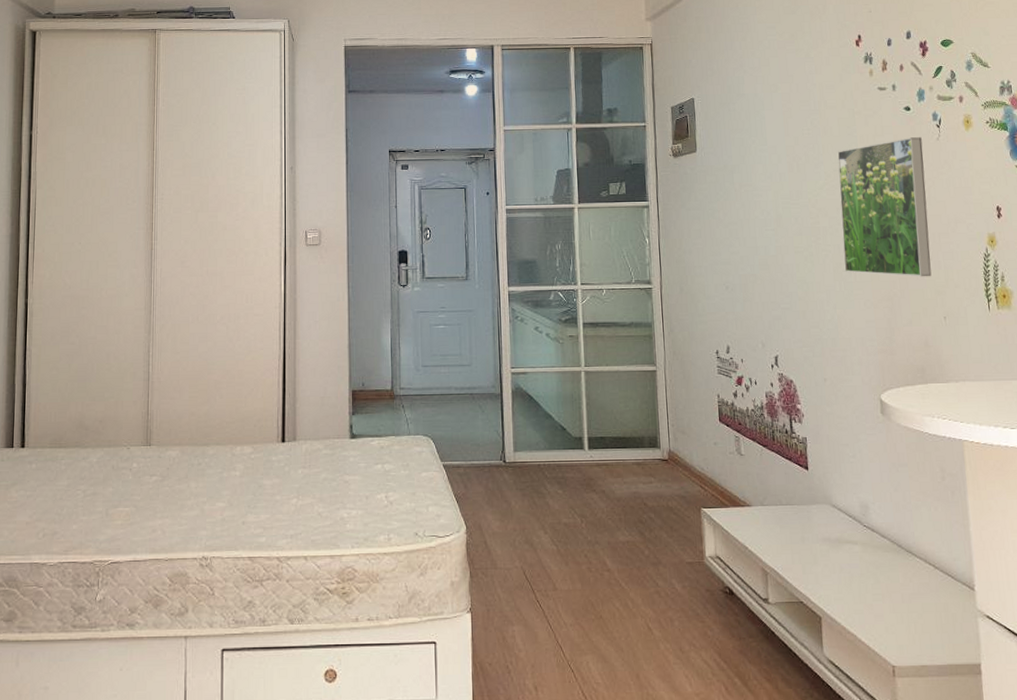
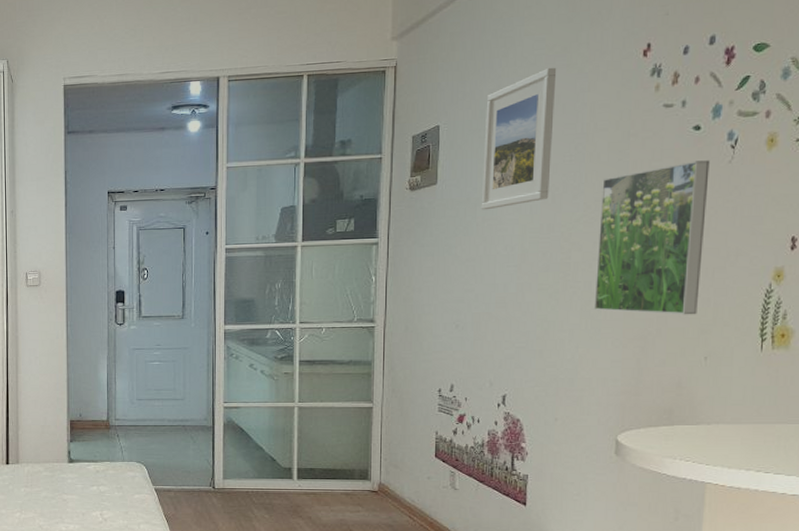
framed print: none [732,51,794,177] -> present [481,67,557,210]

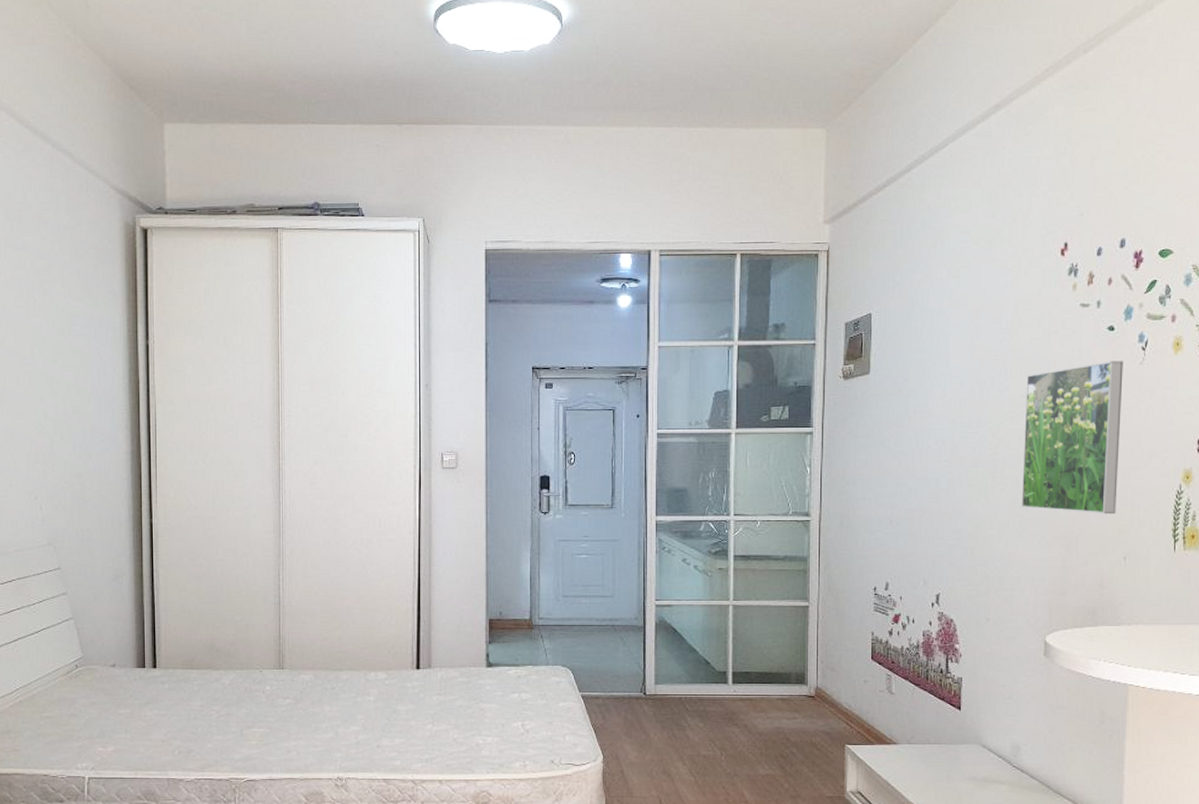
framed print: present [481,67,557,210] -> none [912,261,982,402]

